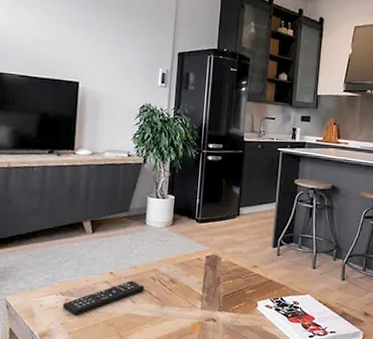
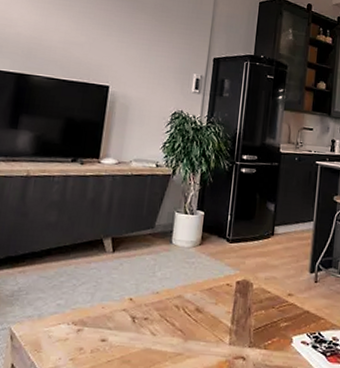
remote control: present [63,280,145,315] -> none [74,308,167,349]

